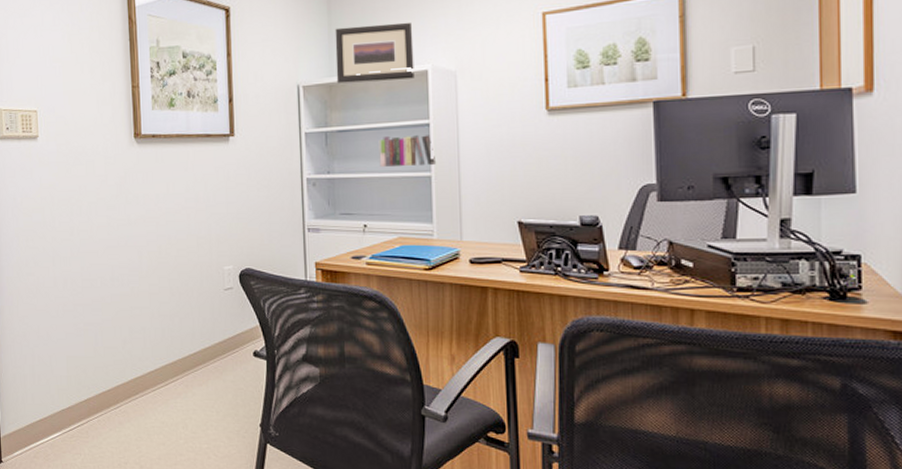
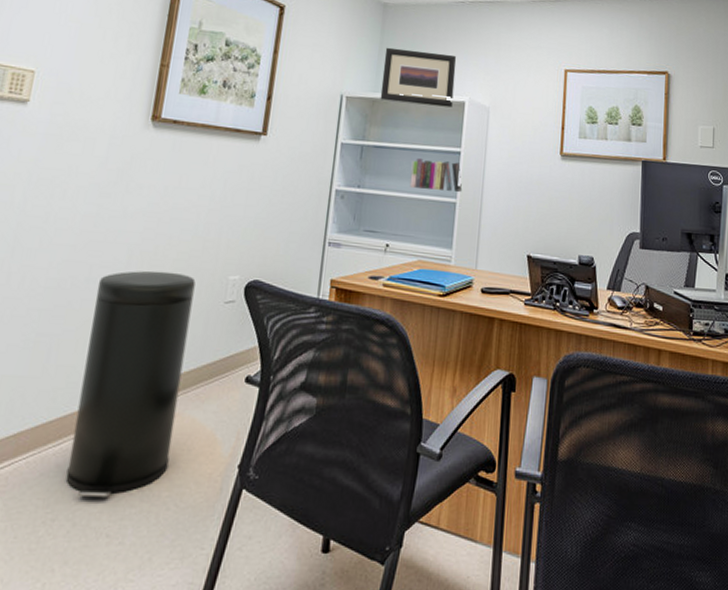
pedal bin: none [120,267,203,448] -> present [66,270,196,498]

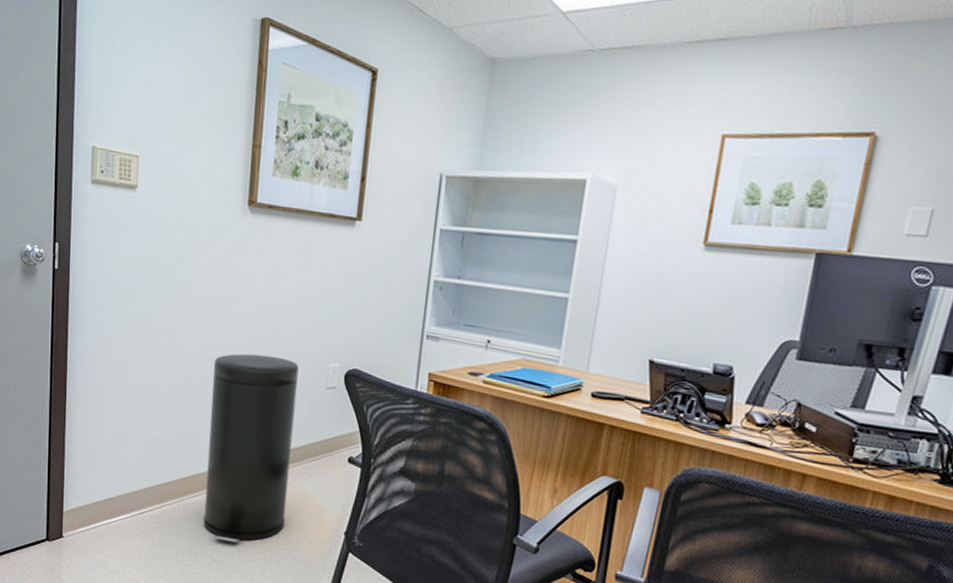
picture frame: present [380,47,456,108] -> none [484,114,578,187]
books: present [409,158,463,192] -> none [515,247,577,286]

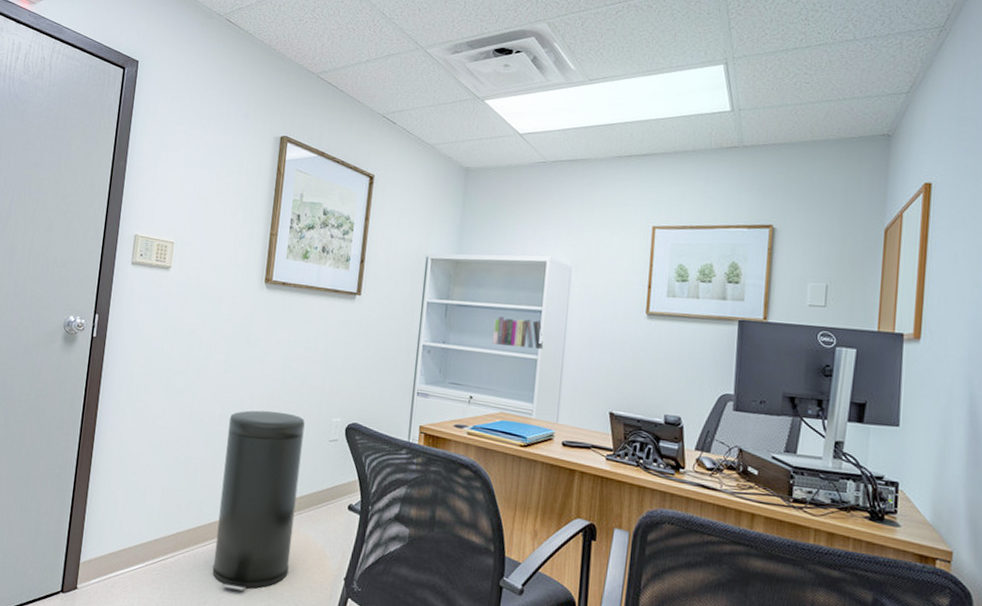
books: none [515,247,577,286] -> present [491,317,544,349]

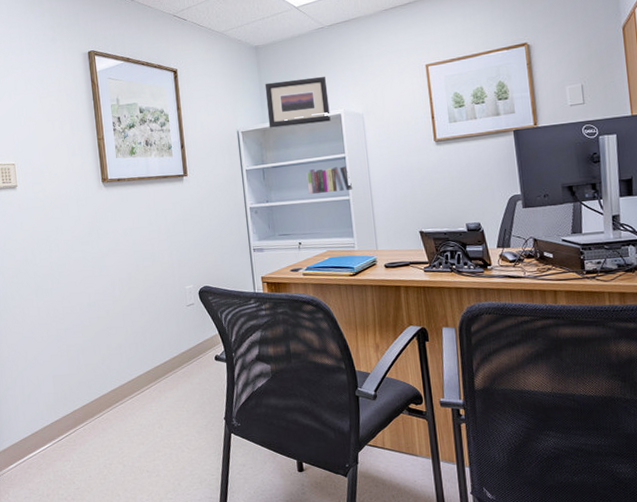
pedal bin: present [212,410,305,591] -> none [97,290,176,449]
picture frame: none [463,210,538,267] -> present [264,76,331,128]

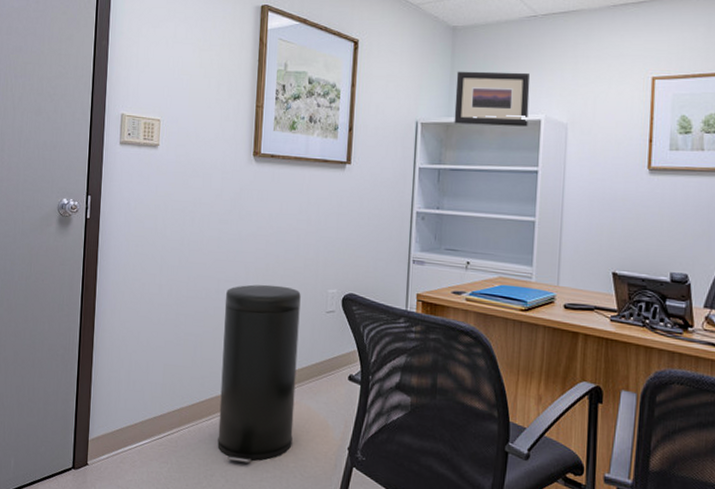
pedal bin: none [97,290,176,449] -> present [217,284,301,463]
books: present [306,166,353,194] -> none [487,179,541,211]

